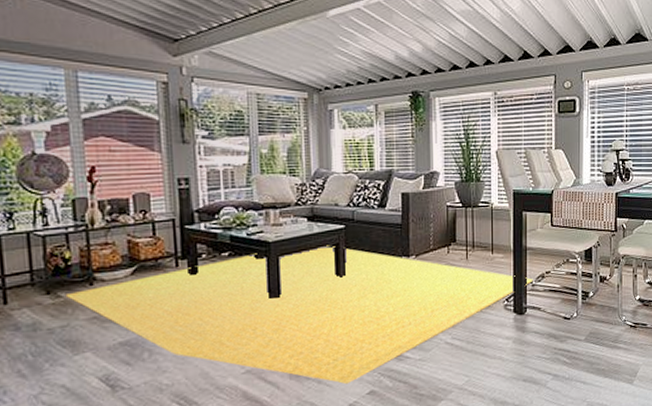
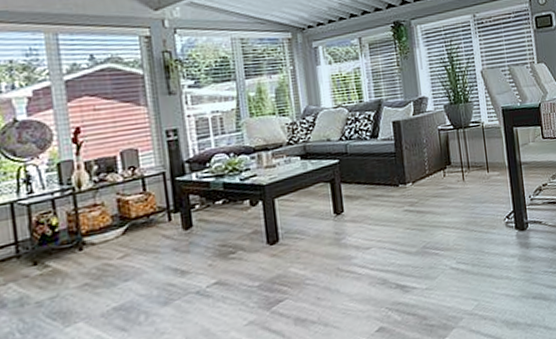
rug: present [65,245,533,385] -> none [53,181,531,325]

